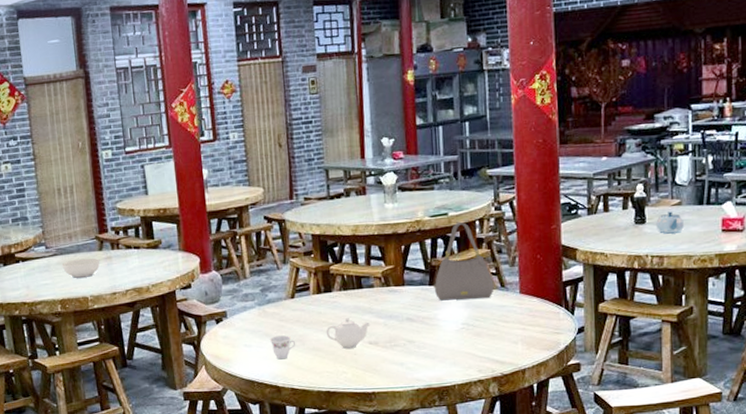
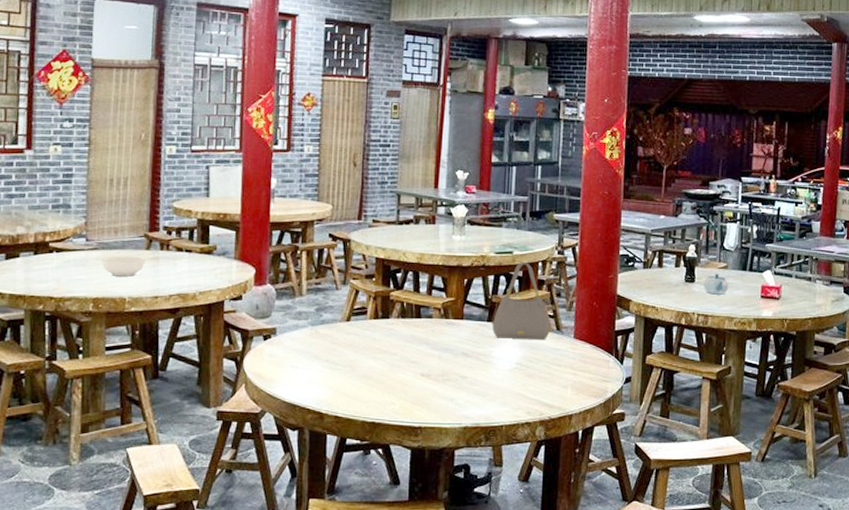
teacup: present [269,335,296,360] -> none [318,359,346,385]
teapot: present [326,318,371,349] -> none [378,347,425,379]

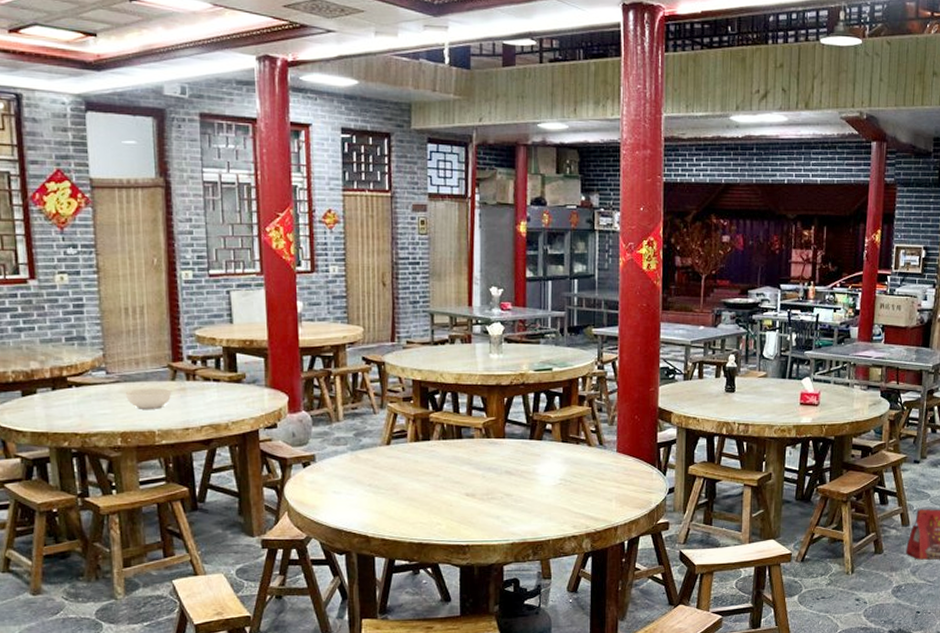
handbag: present [492,261,552,340] -> none [534,378,594,455]
teapot: present [704,274,729,295] -> none [744,383,769,403]

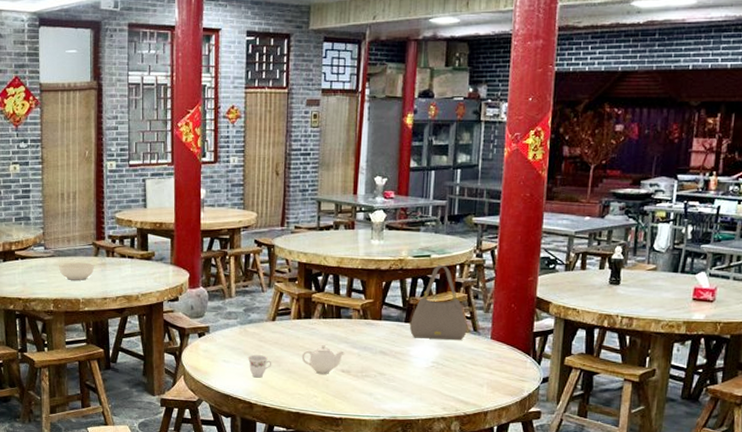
teacup: none [360,483,389,508] -> present [247,355,272,378]
teapot: none [421,468,469,499] -> present [301,345,345,374]
handbag: none [534,378,594,455] -> present [409,264,468,340]

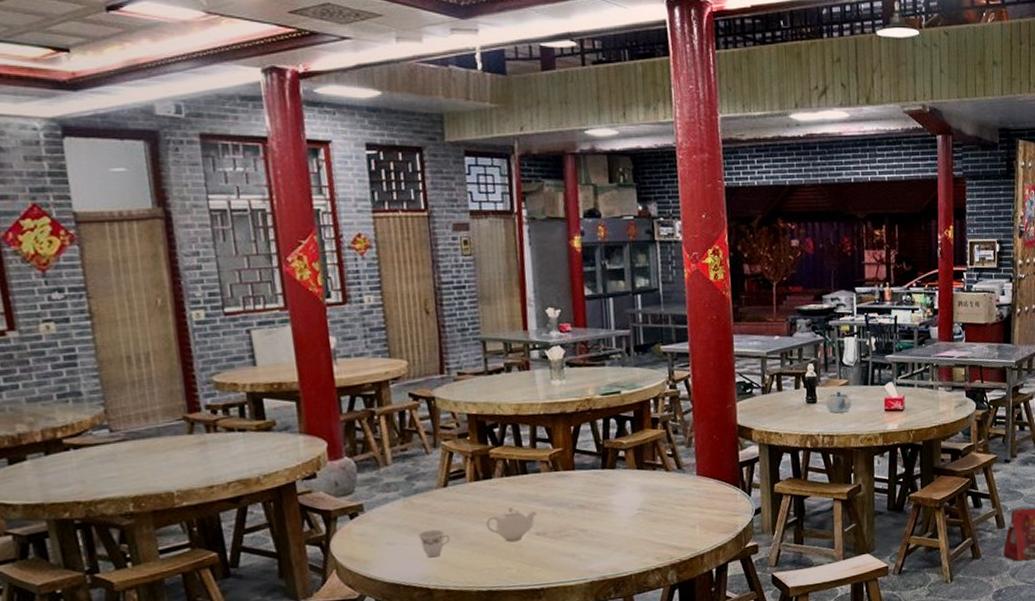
bowl: present [59,262,95,280] -> none [135,443,191,469]
handbag: present [409,264,468,340] -> none [606,400,672,485]
teapot: none [629,276,658,297] -> present [826,391,852,414]

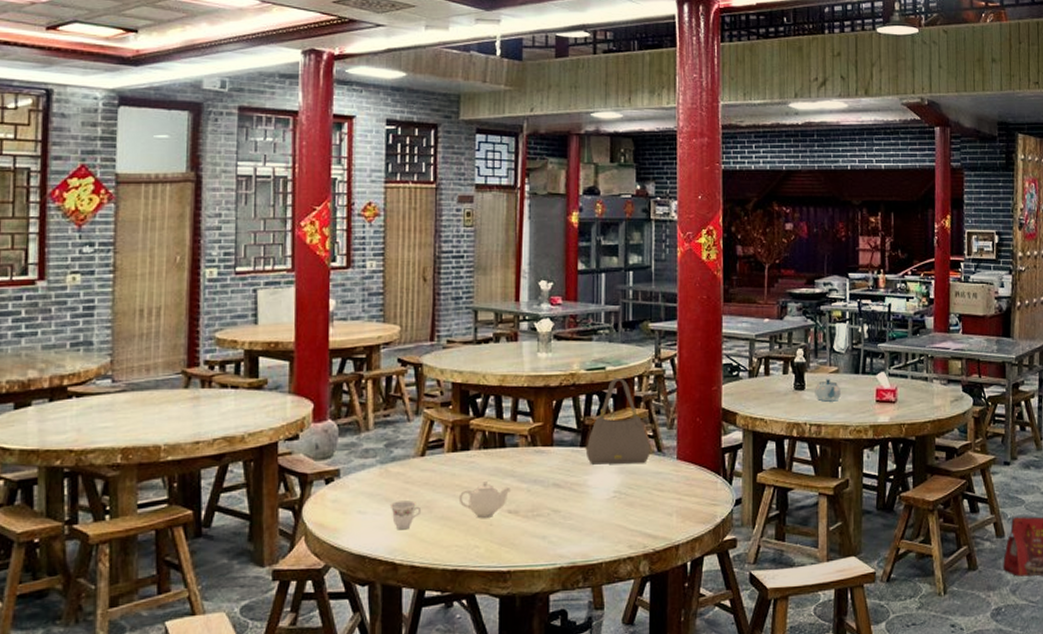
handbag: none [606,400,672,485] -> present [585,377,652,465]

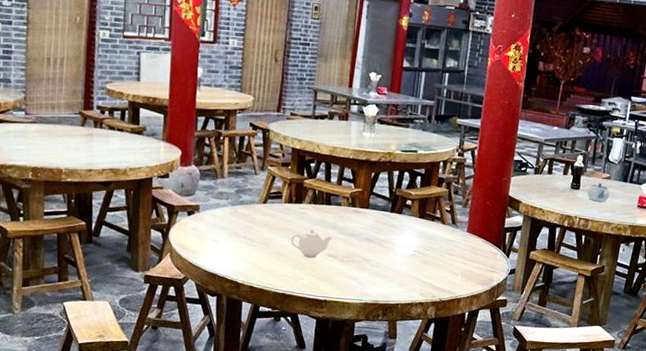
teacup: present [389,500,422,530] -> none [236,235,261,259]
handbag: present [585,377,652,465] -> none [394,160,448,231]

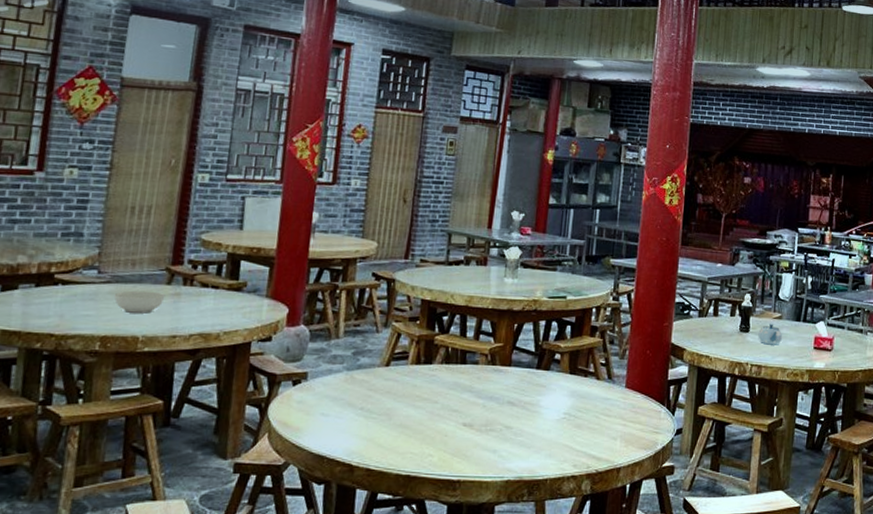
bowl: none [40,130,81,150] -> present [115,290,165,314]
teapot: present [290,229,333,258] -> none [417,394,469,429]

